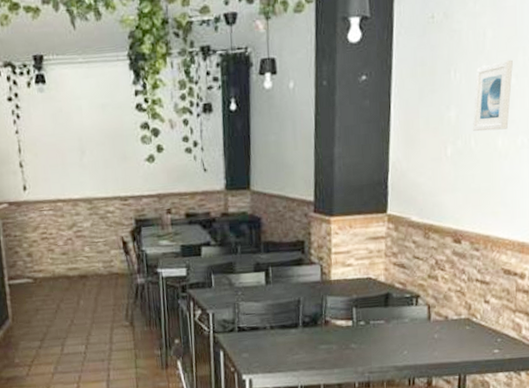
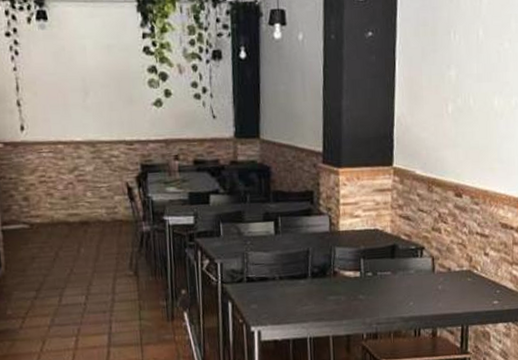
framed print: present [473,59,513,132] -> none [471,25,507,91]

